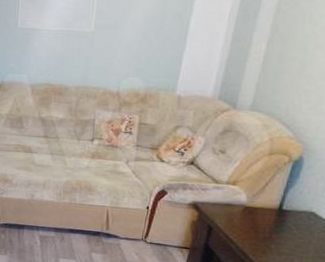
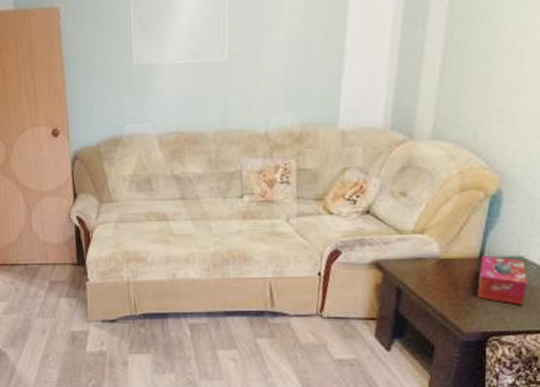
tissue box: none [273,207,316,251] -> present [477,255,527,305]

